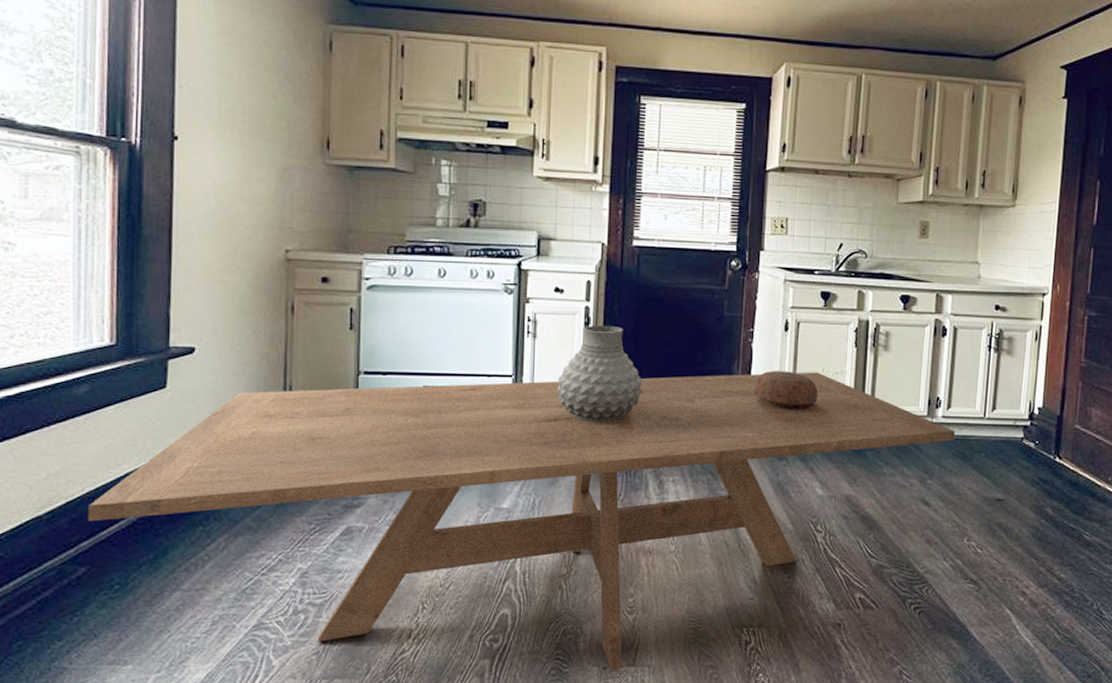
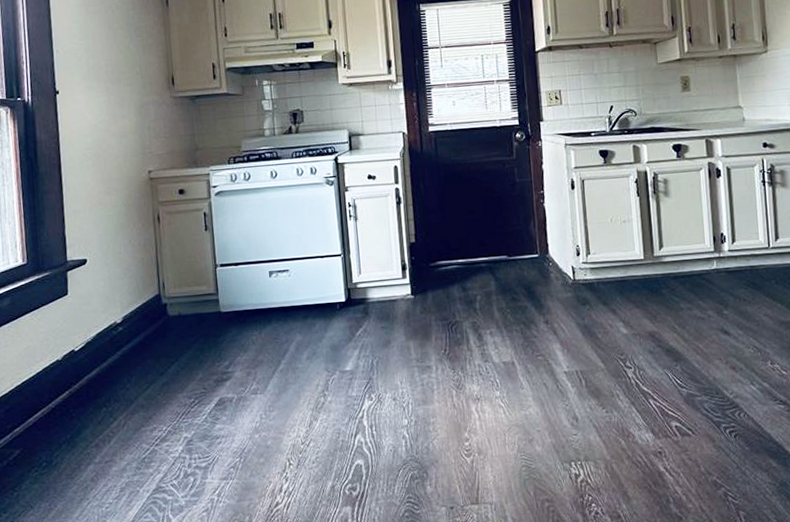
dining table: present [87,372,955,671] -> none [17,222,743,510]
vase: present [557,325,643,422] -> none [380,202,453,288]
decorative bowl: present [753,371,818,409] -> none [550,224,610,259]

